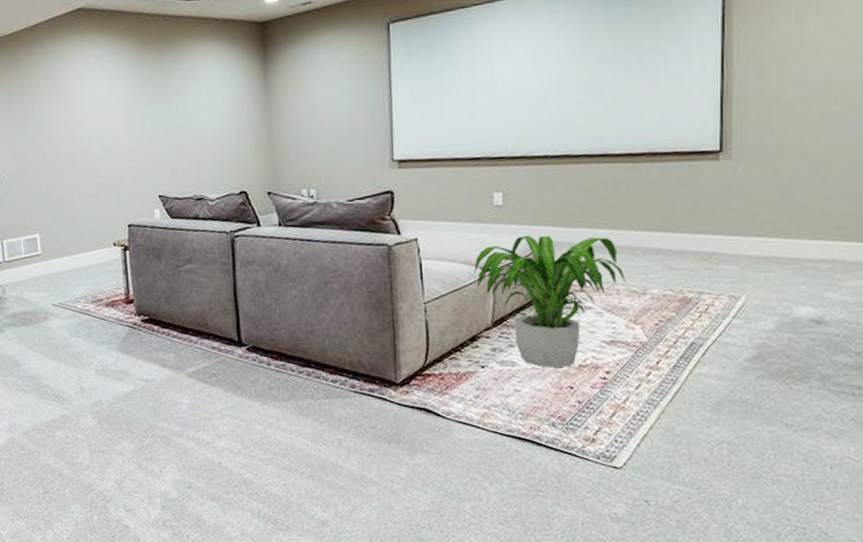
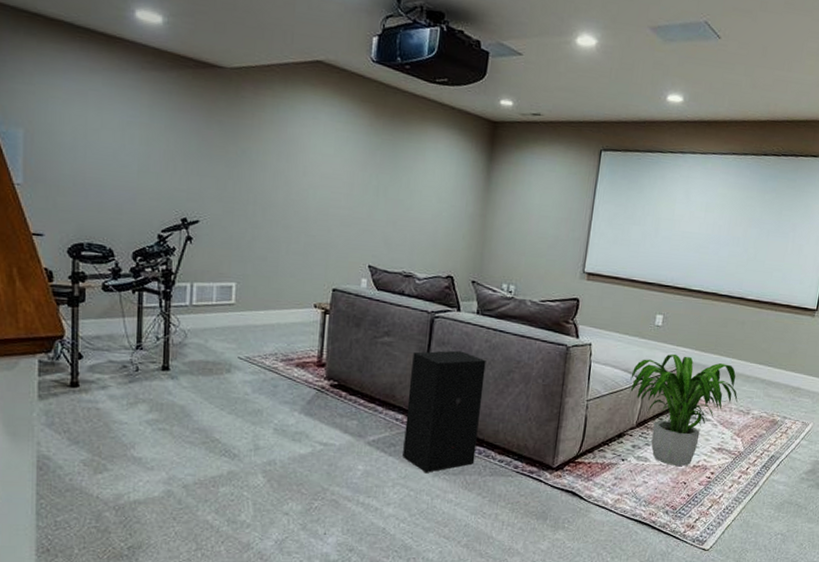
speaker: none [219,267,305,400] -> present [403,350,486,472]

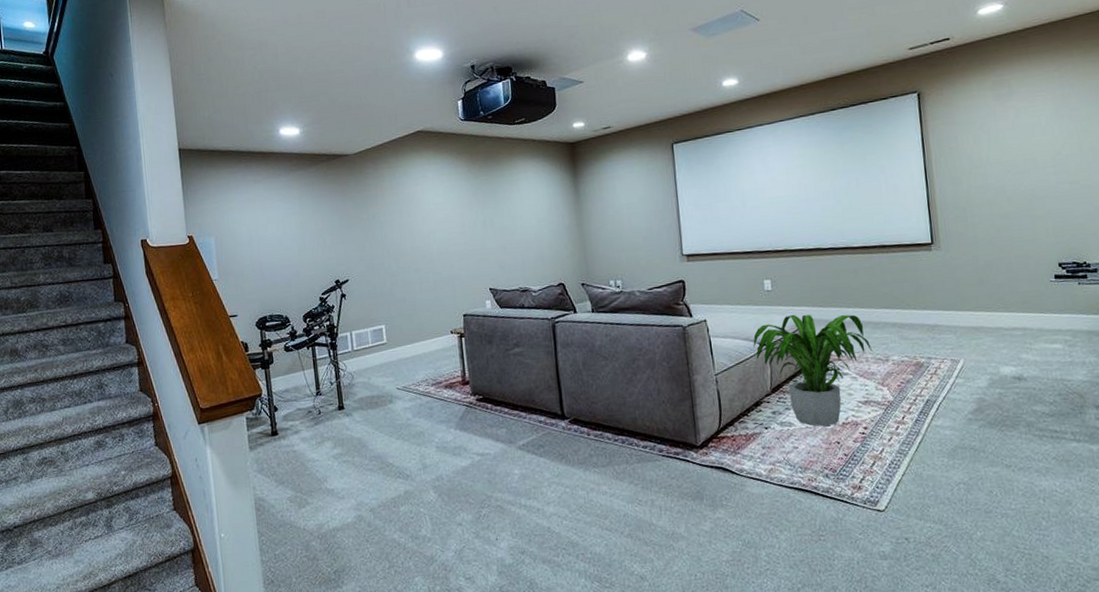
speaker: present [403,350,486,472] -> none [543,348,620,468]

